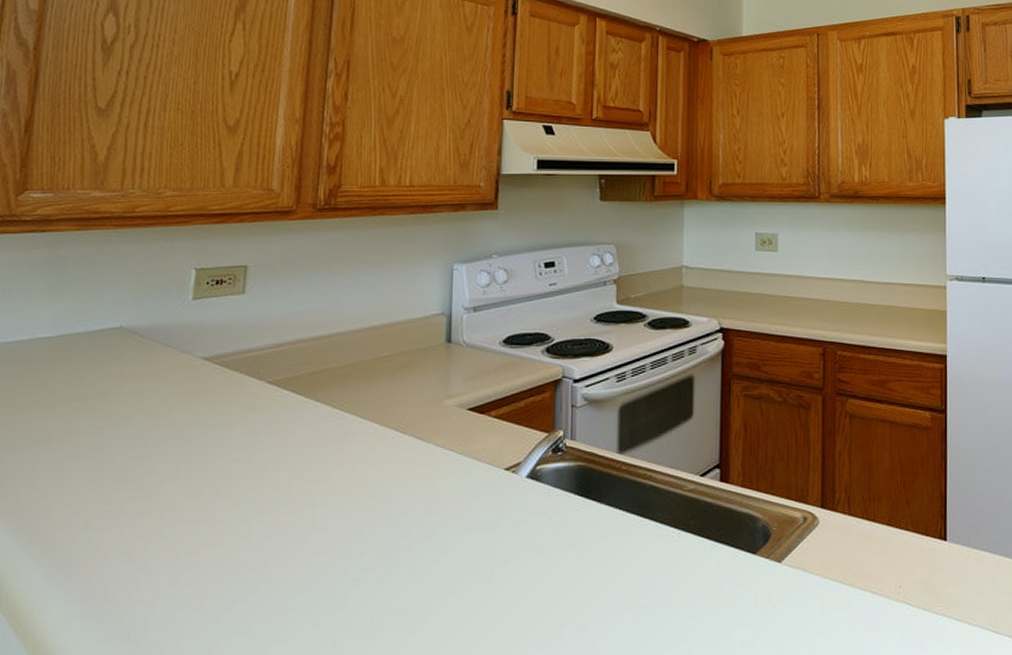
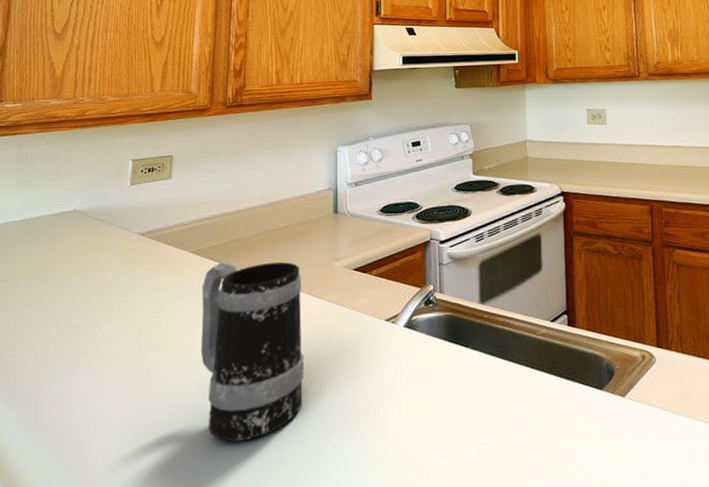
mug: none [277,396,405,605] -> present [200,262,305,442]

